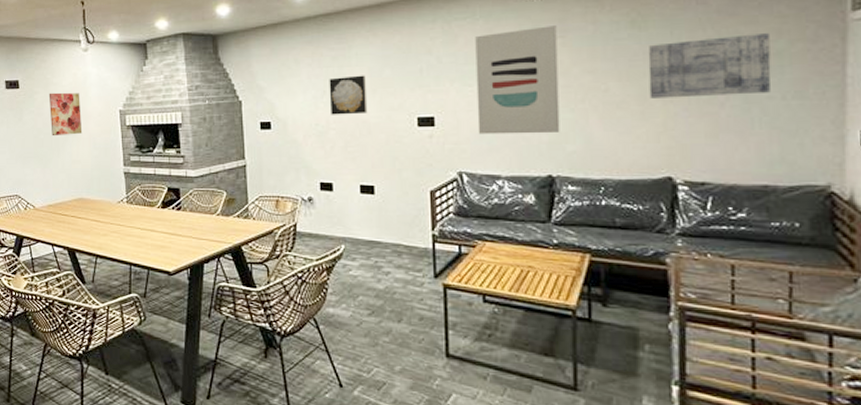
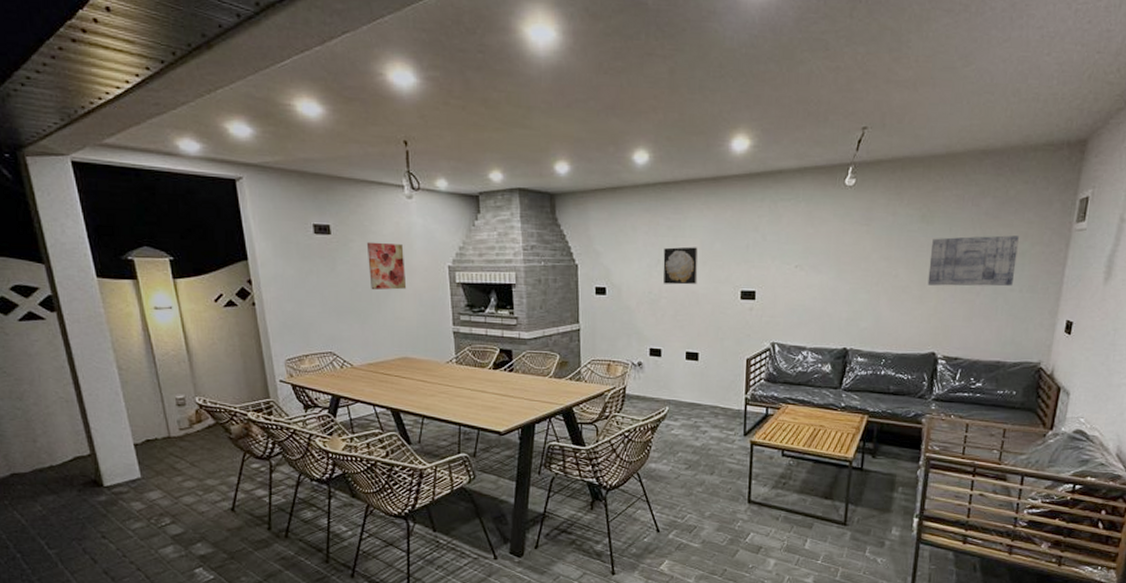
wall art: present [475,26,560,135] -> none [791,213,864,312]

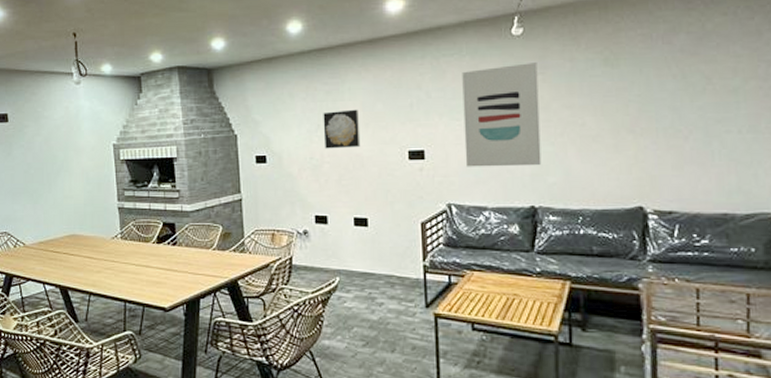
wall art: present [366,242,407,290] -> none [39,126,75,171]
wall art: none [791,213,864,312] -> present [462,63,542,167]
wall art: present [927,235,1019,287] -> none [620,72,729,132]

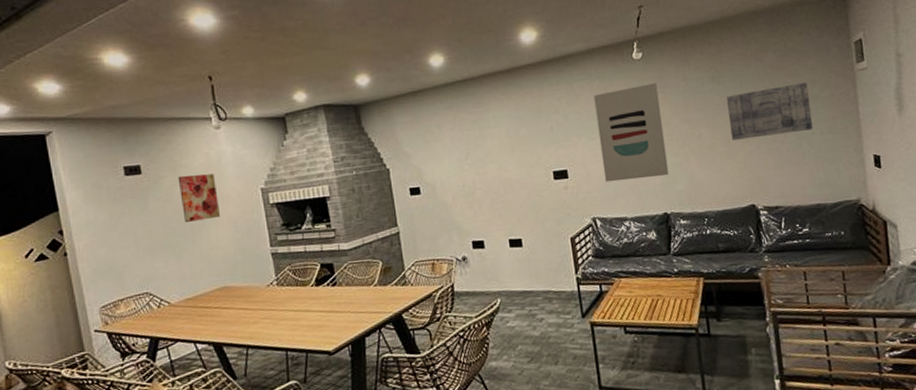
wall art: none [39,126,75,171] -> present [177,174,221,223]
wall art: present [323,109,361,149] -> none [471,136,509,176]
wall art: none [620,72,729,132] -> present [726,83,813,140]

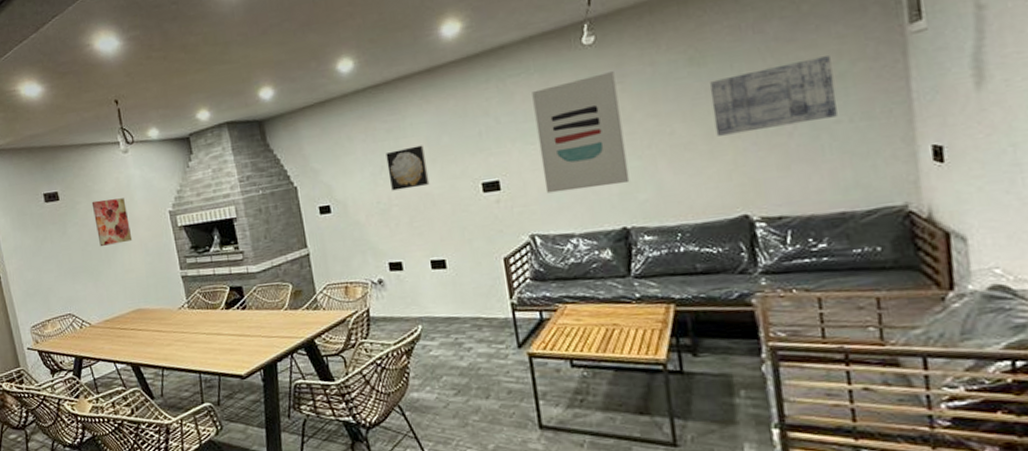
wall art: none [471,136,509,176] -> present [386,145,430,191]

